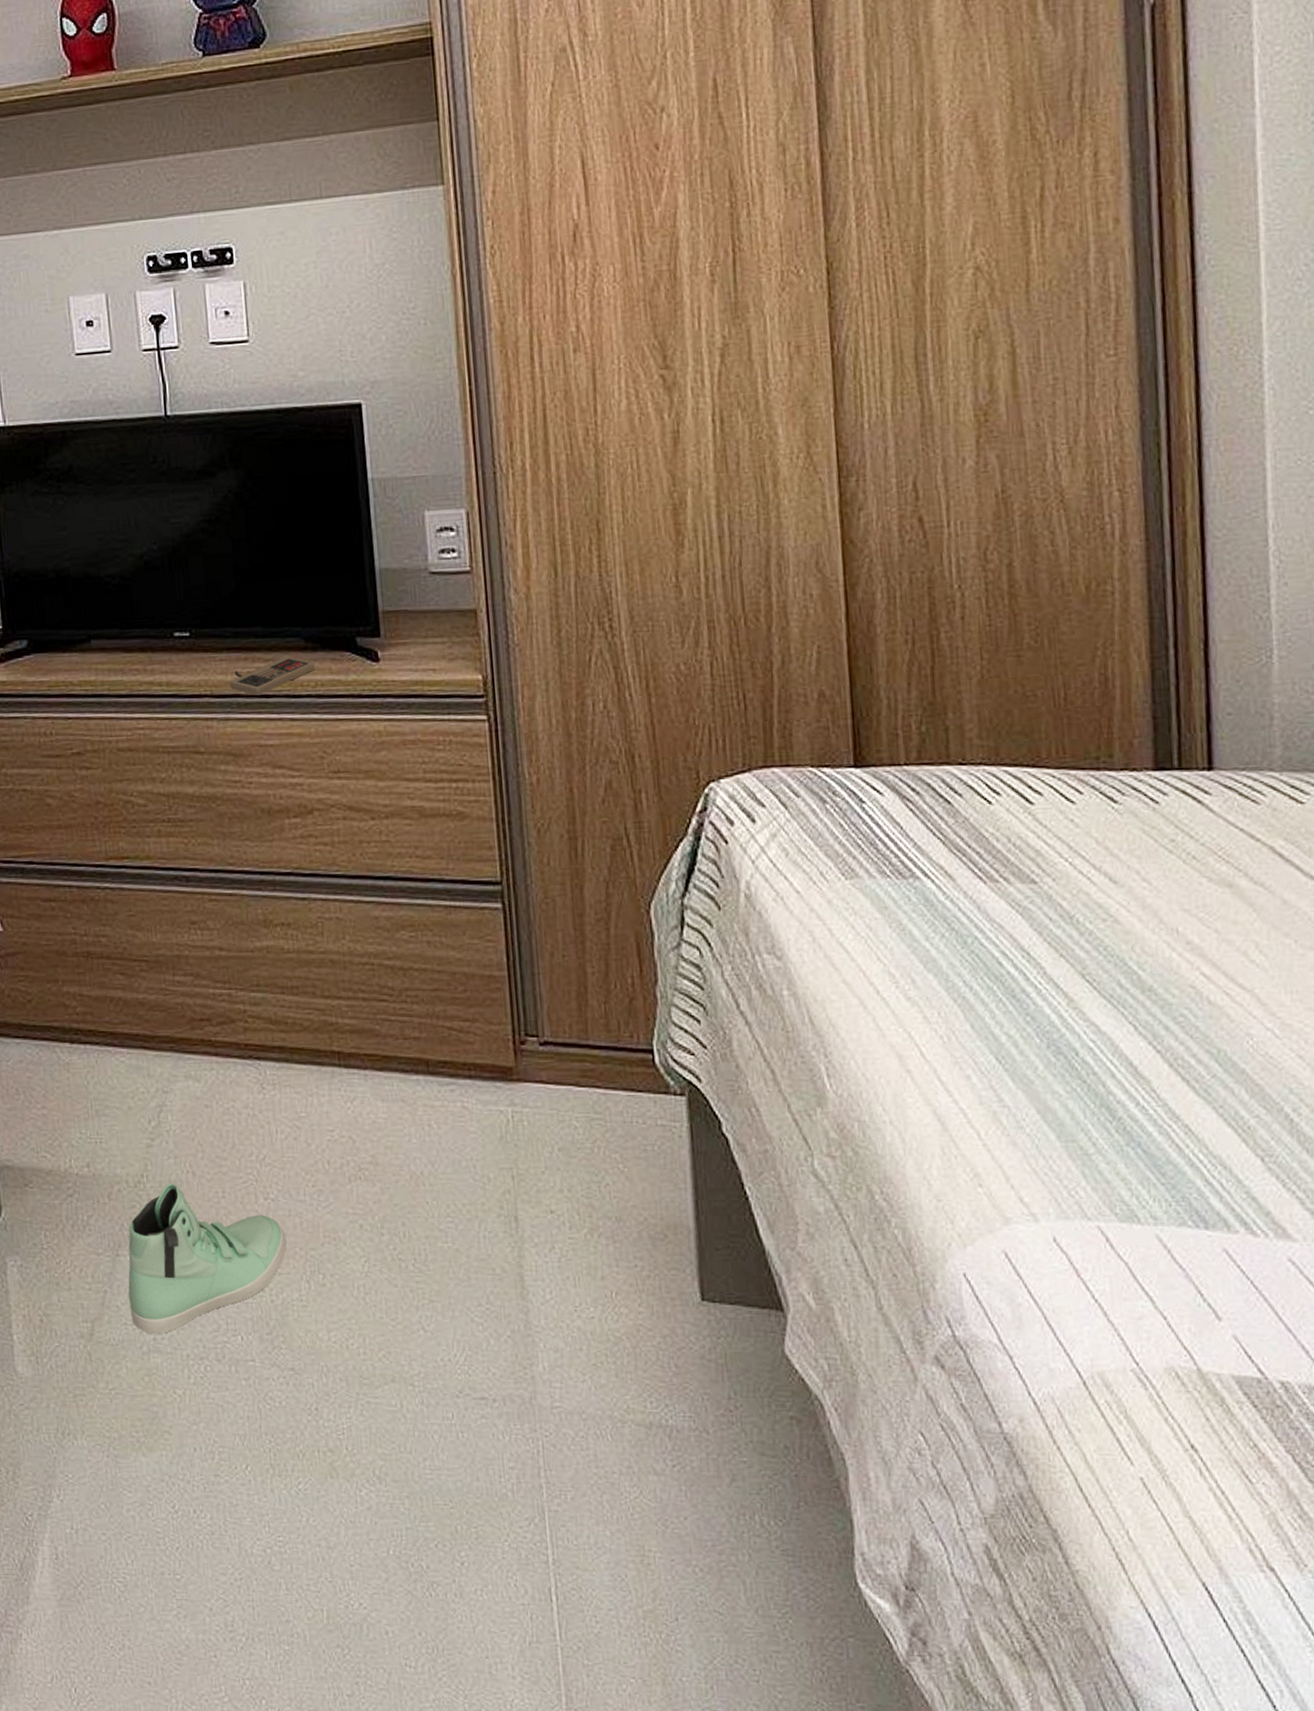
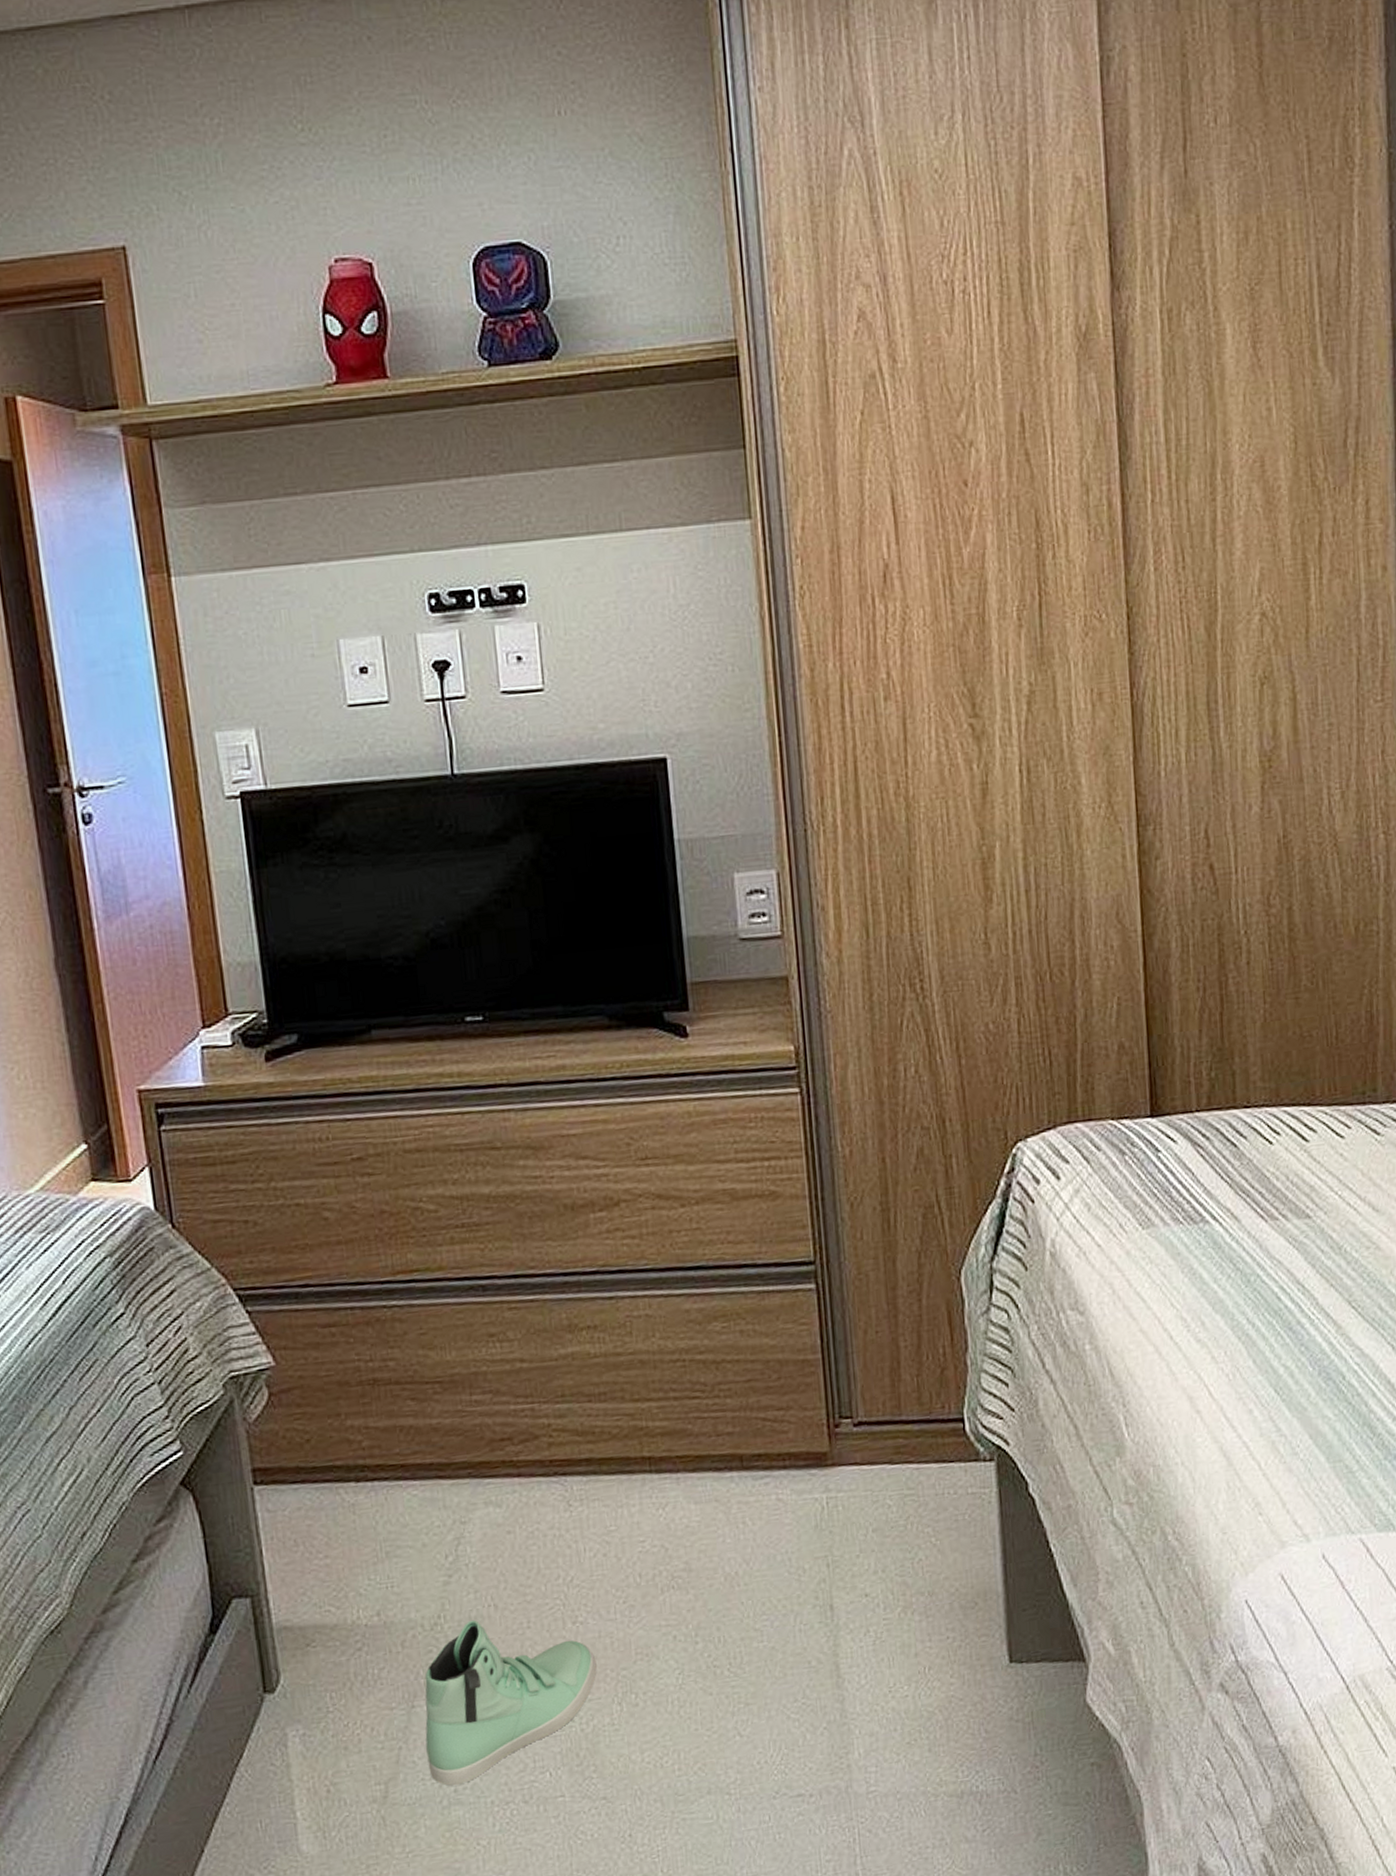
game controller: present [229,657,314,695] -> none [527,1037,619,1082]

